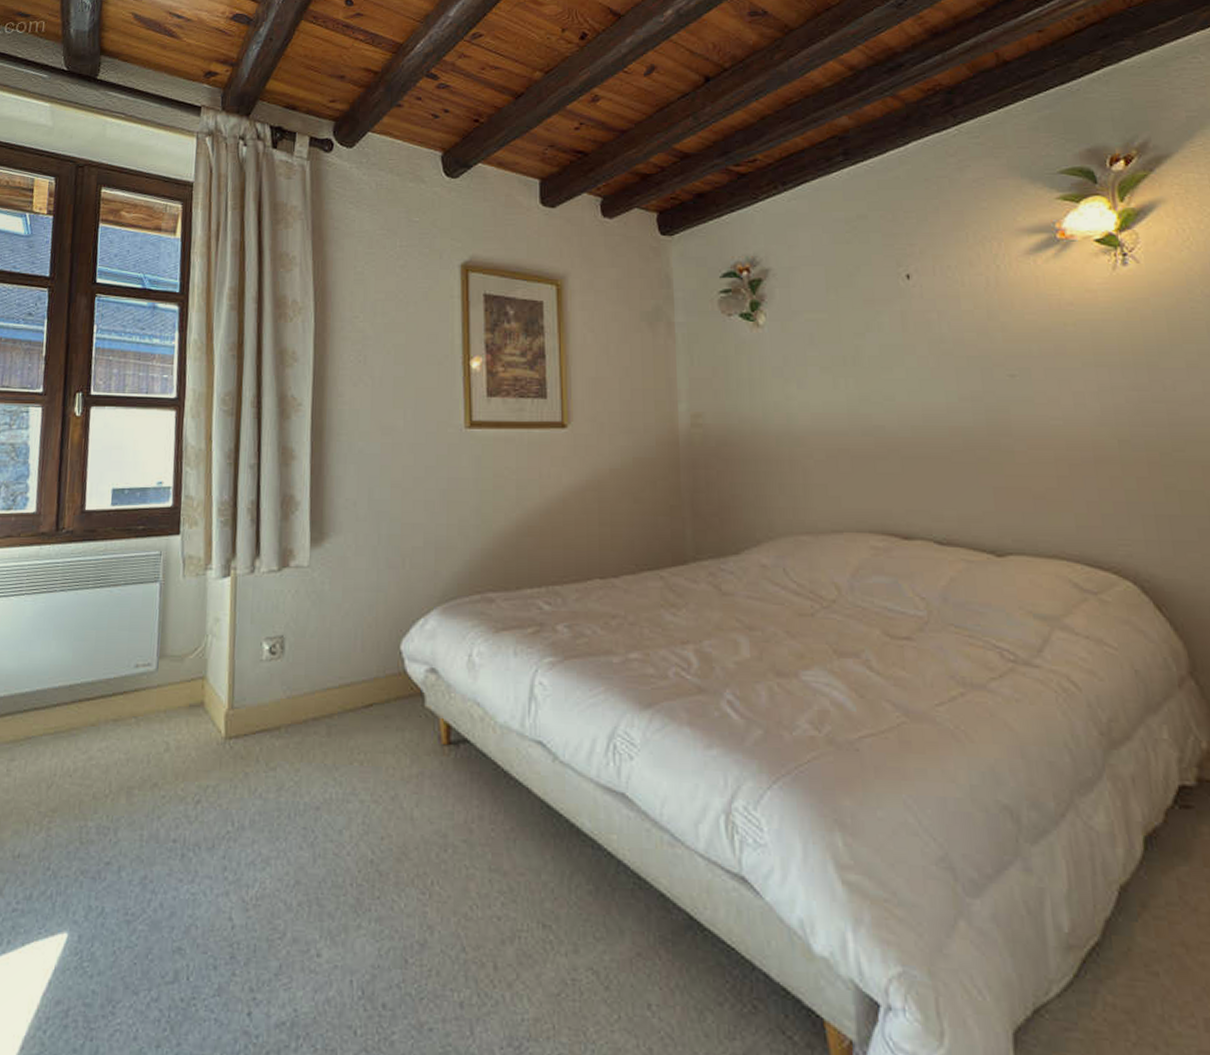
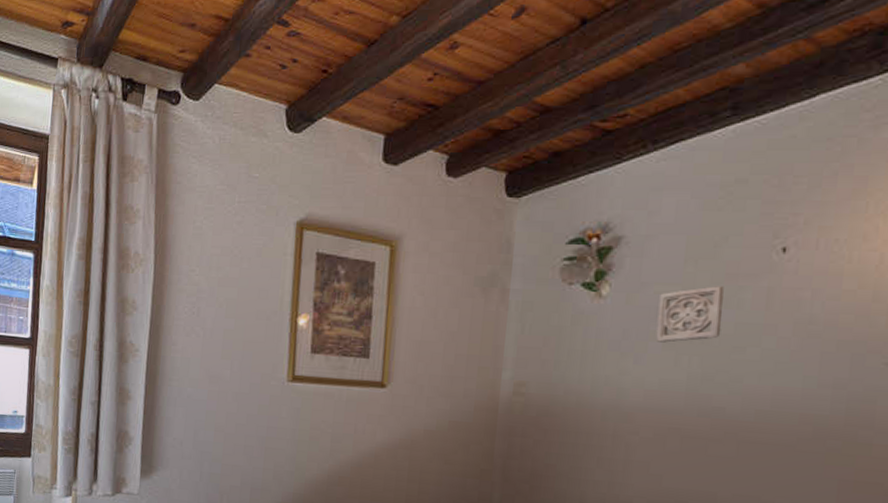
wall ornament: none [810,312,869,367] -> present [655,286,724,343]

